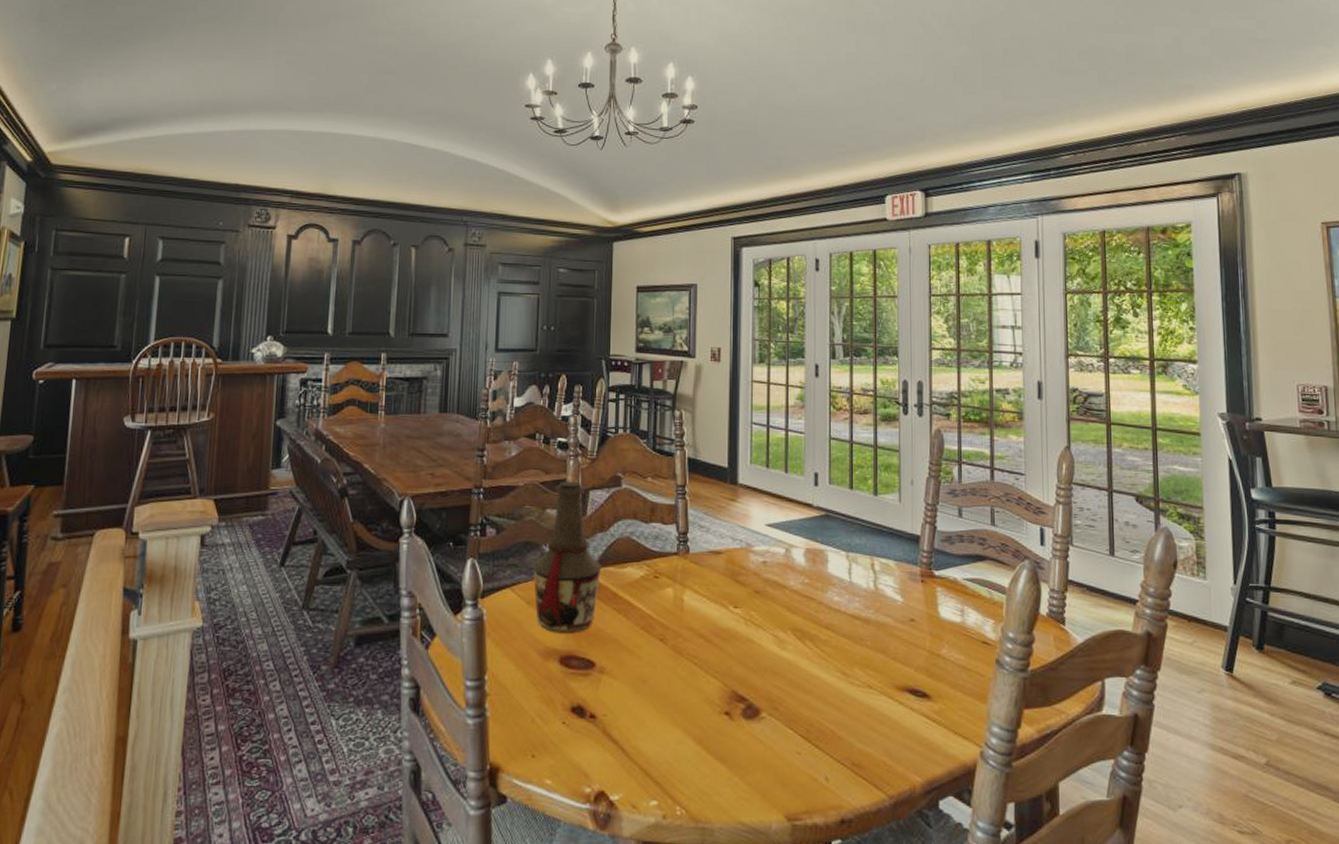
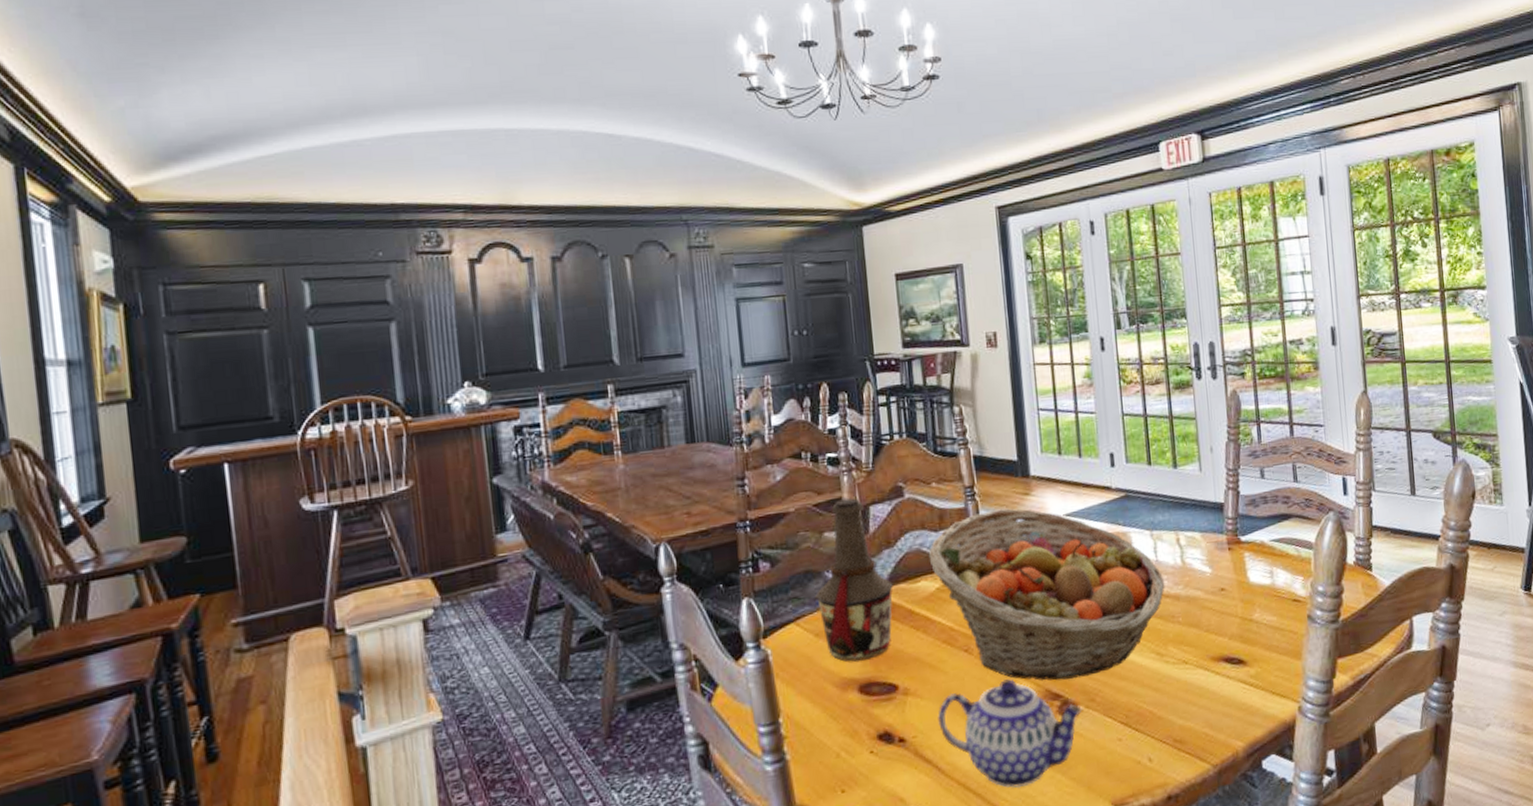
teapot: none [628,674,766,784] -> present [938,679,1084,788]
fruit basket: none [637,511,856,684] -> present [928,508,1165,681]

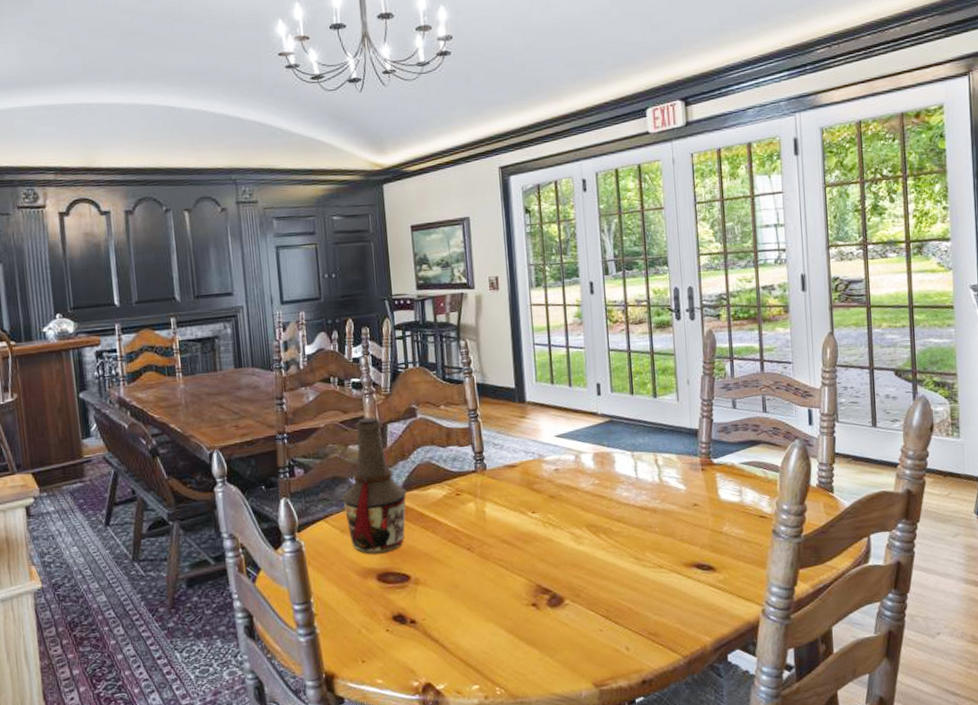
fruit basket: present [928,508,1165,681] -> none [437,429,644,578]
teapot: present [938,679,1084,788] -> none [444,575,570,667]

